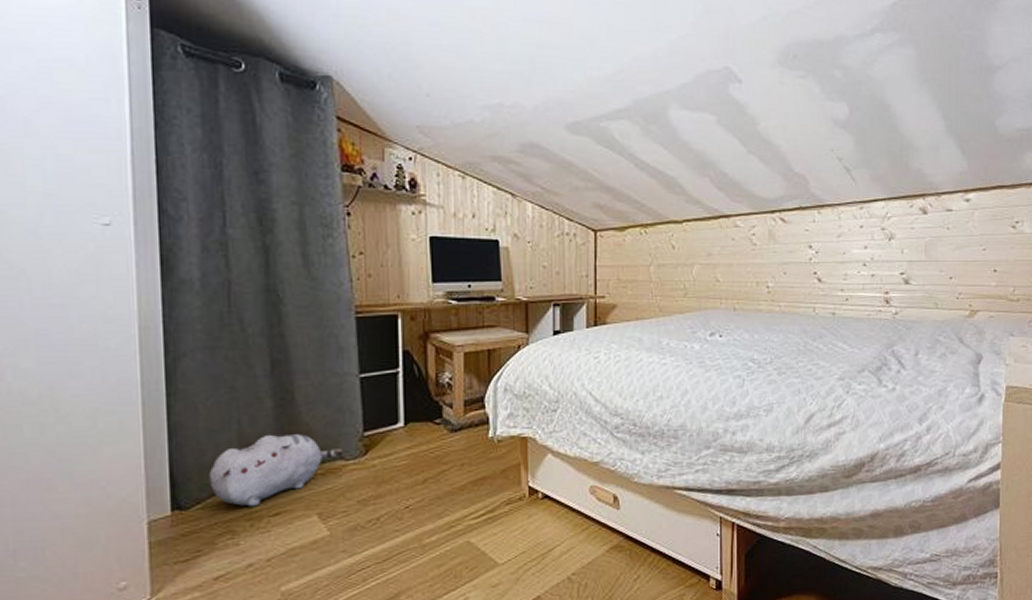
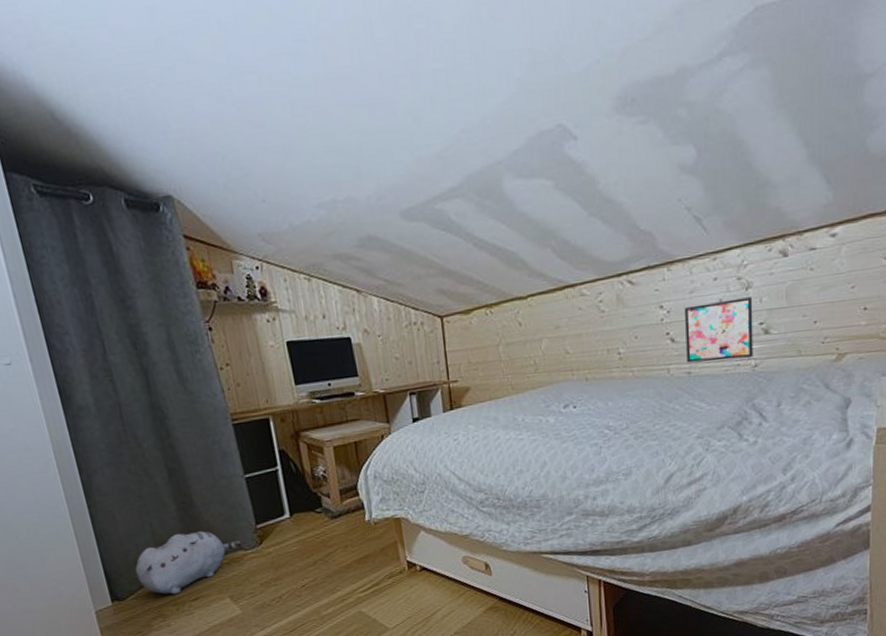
wall art: none [832,247,895,305] -> present [685,297,753,363]

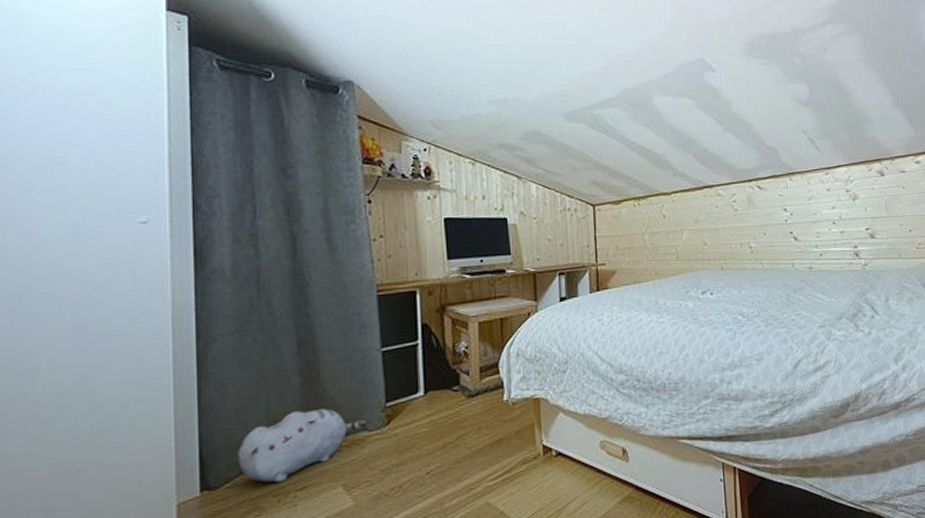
wall art: present [685,297,753,363] -> none [805,206,863,259]

